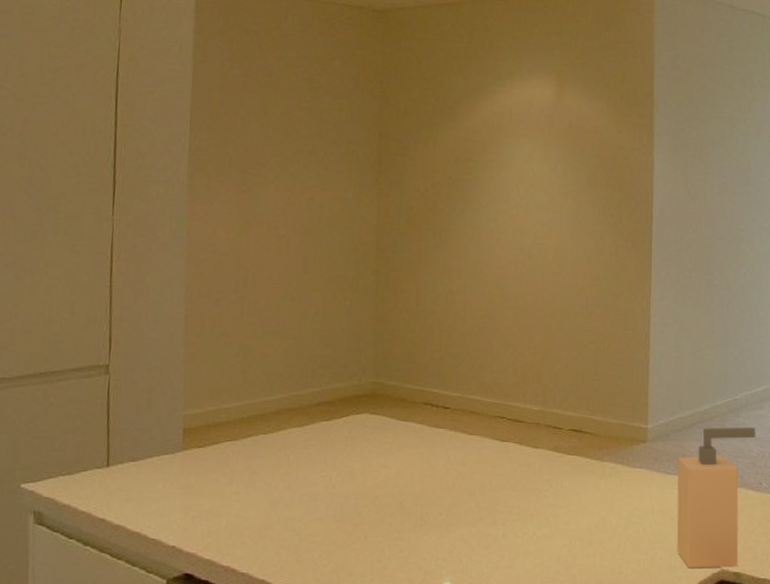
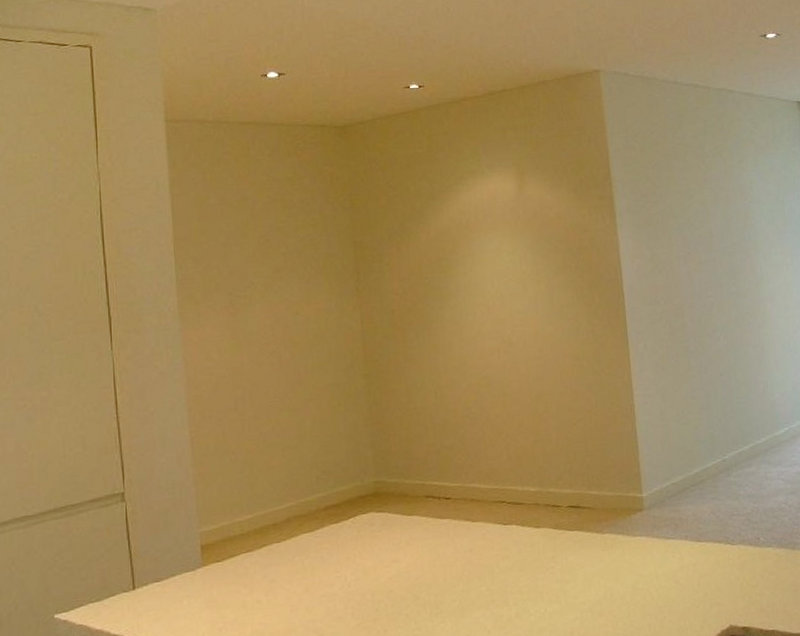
soap dispenser: present [676,427,756,569] -> none [674,485,748,628]

